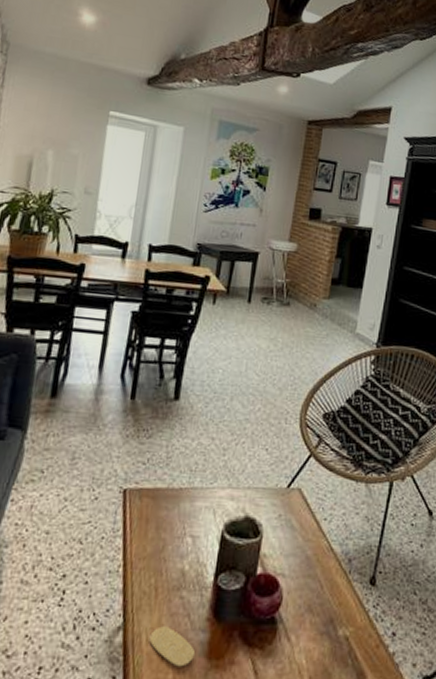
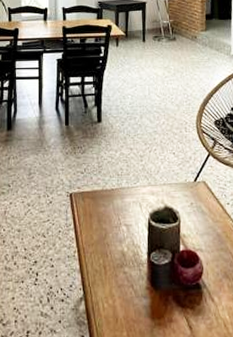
coaster: present [149,626,196,667] -> none [105,295,142,326]

